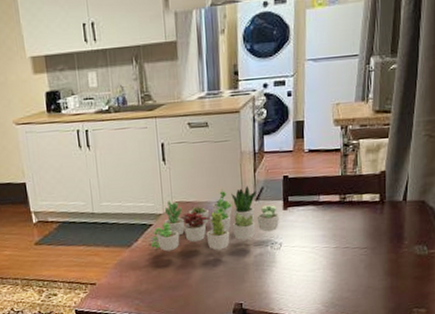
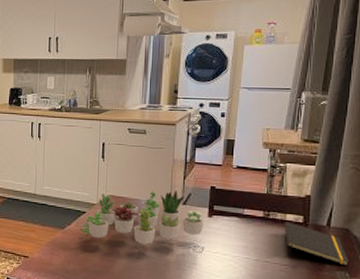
notepad: none [362,202,426,239] -> present [285,221,349,266]

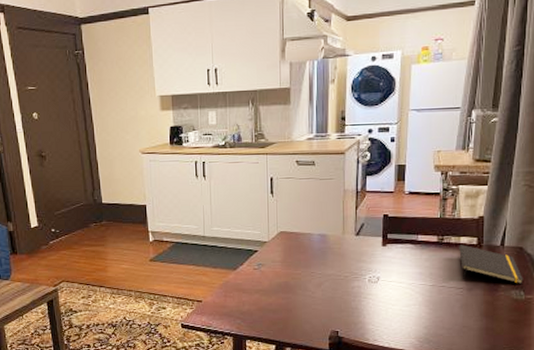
succulent plant: present [82,190,205,245] -> none [255,222,379,279]

